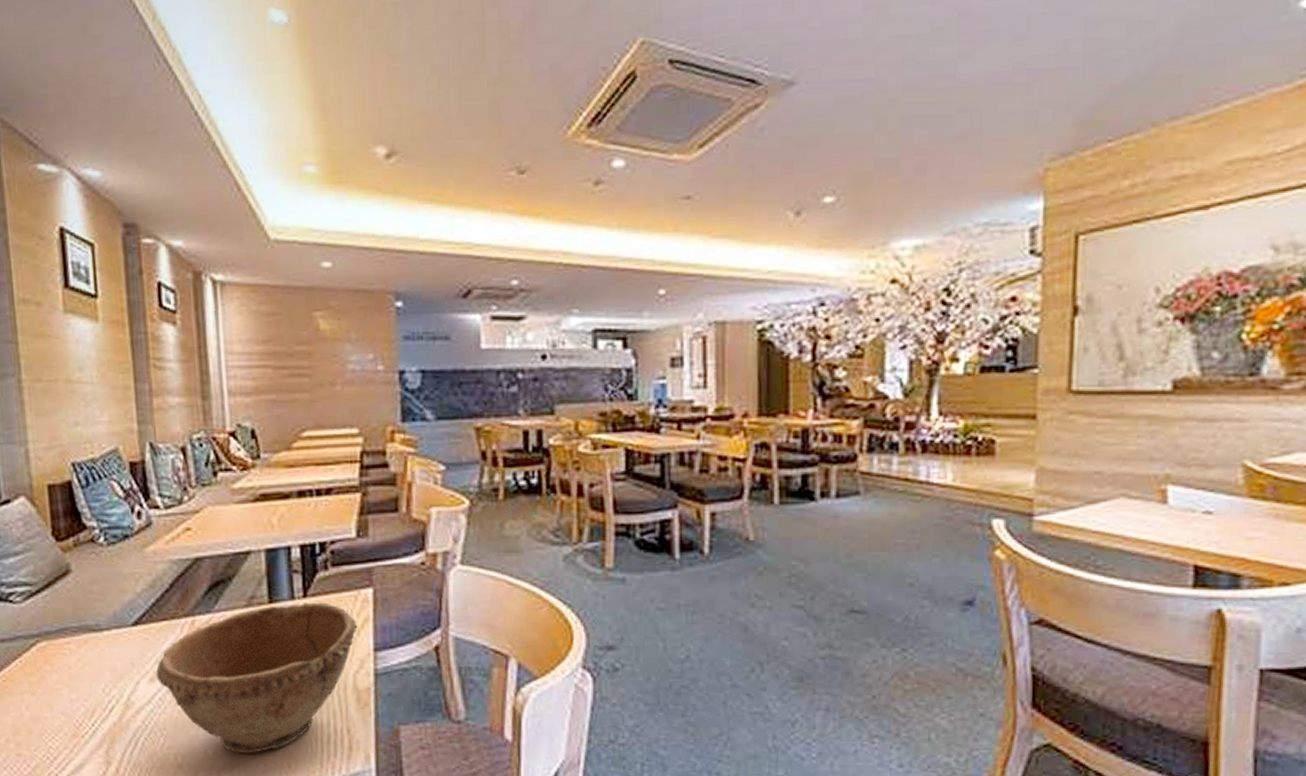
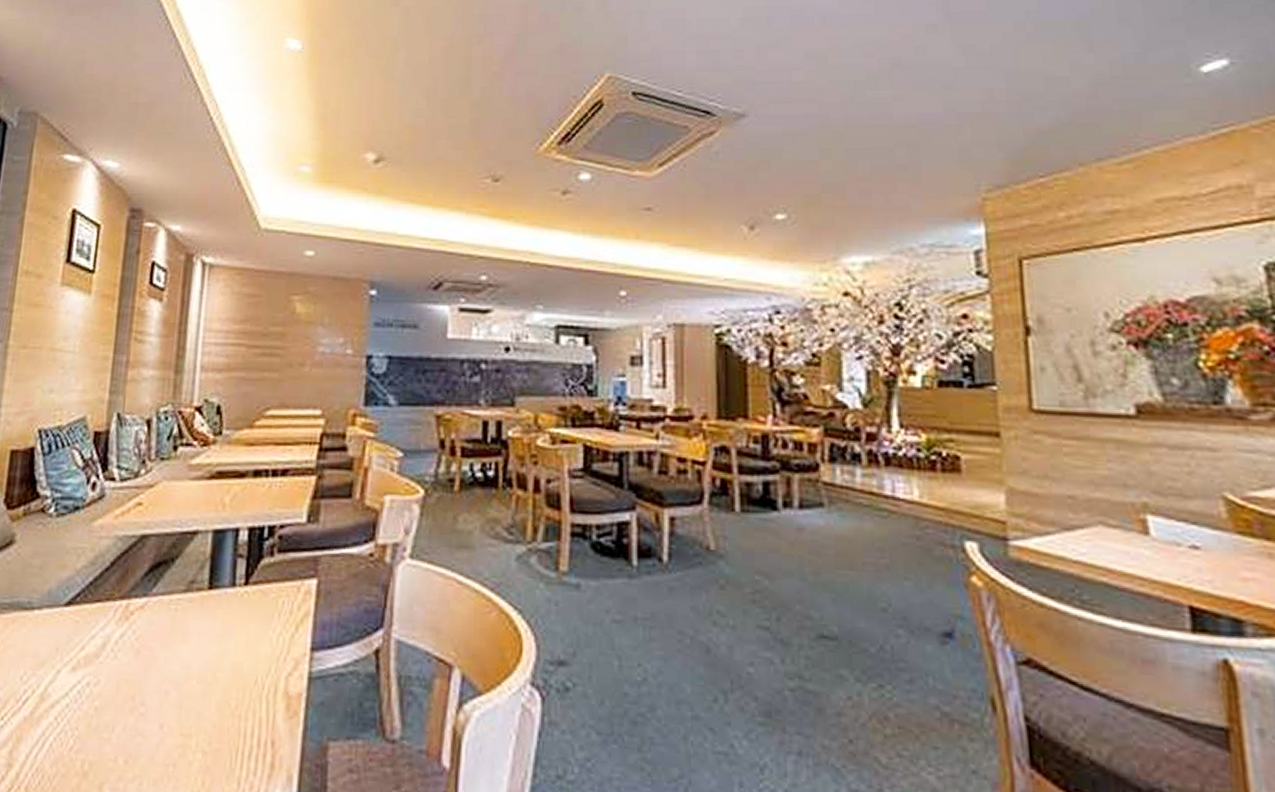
bowl: present [155,602,358,753] -> none [79,590,297,765]

